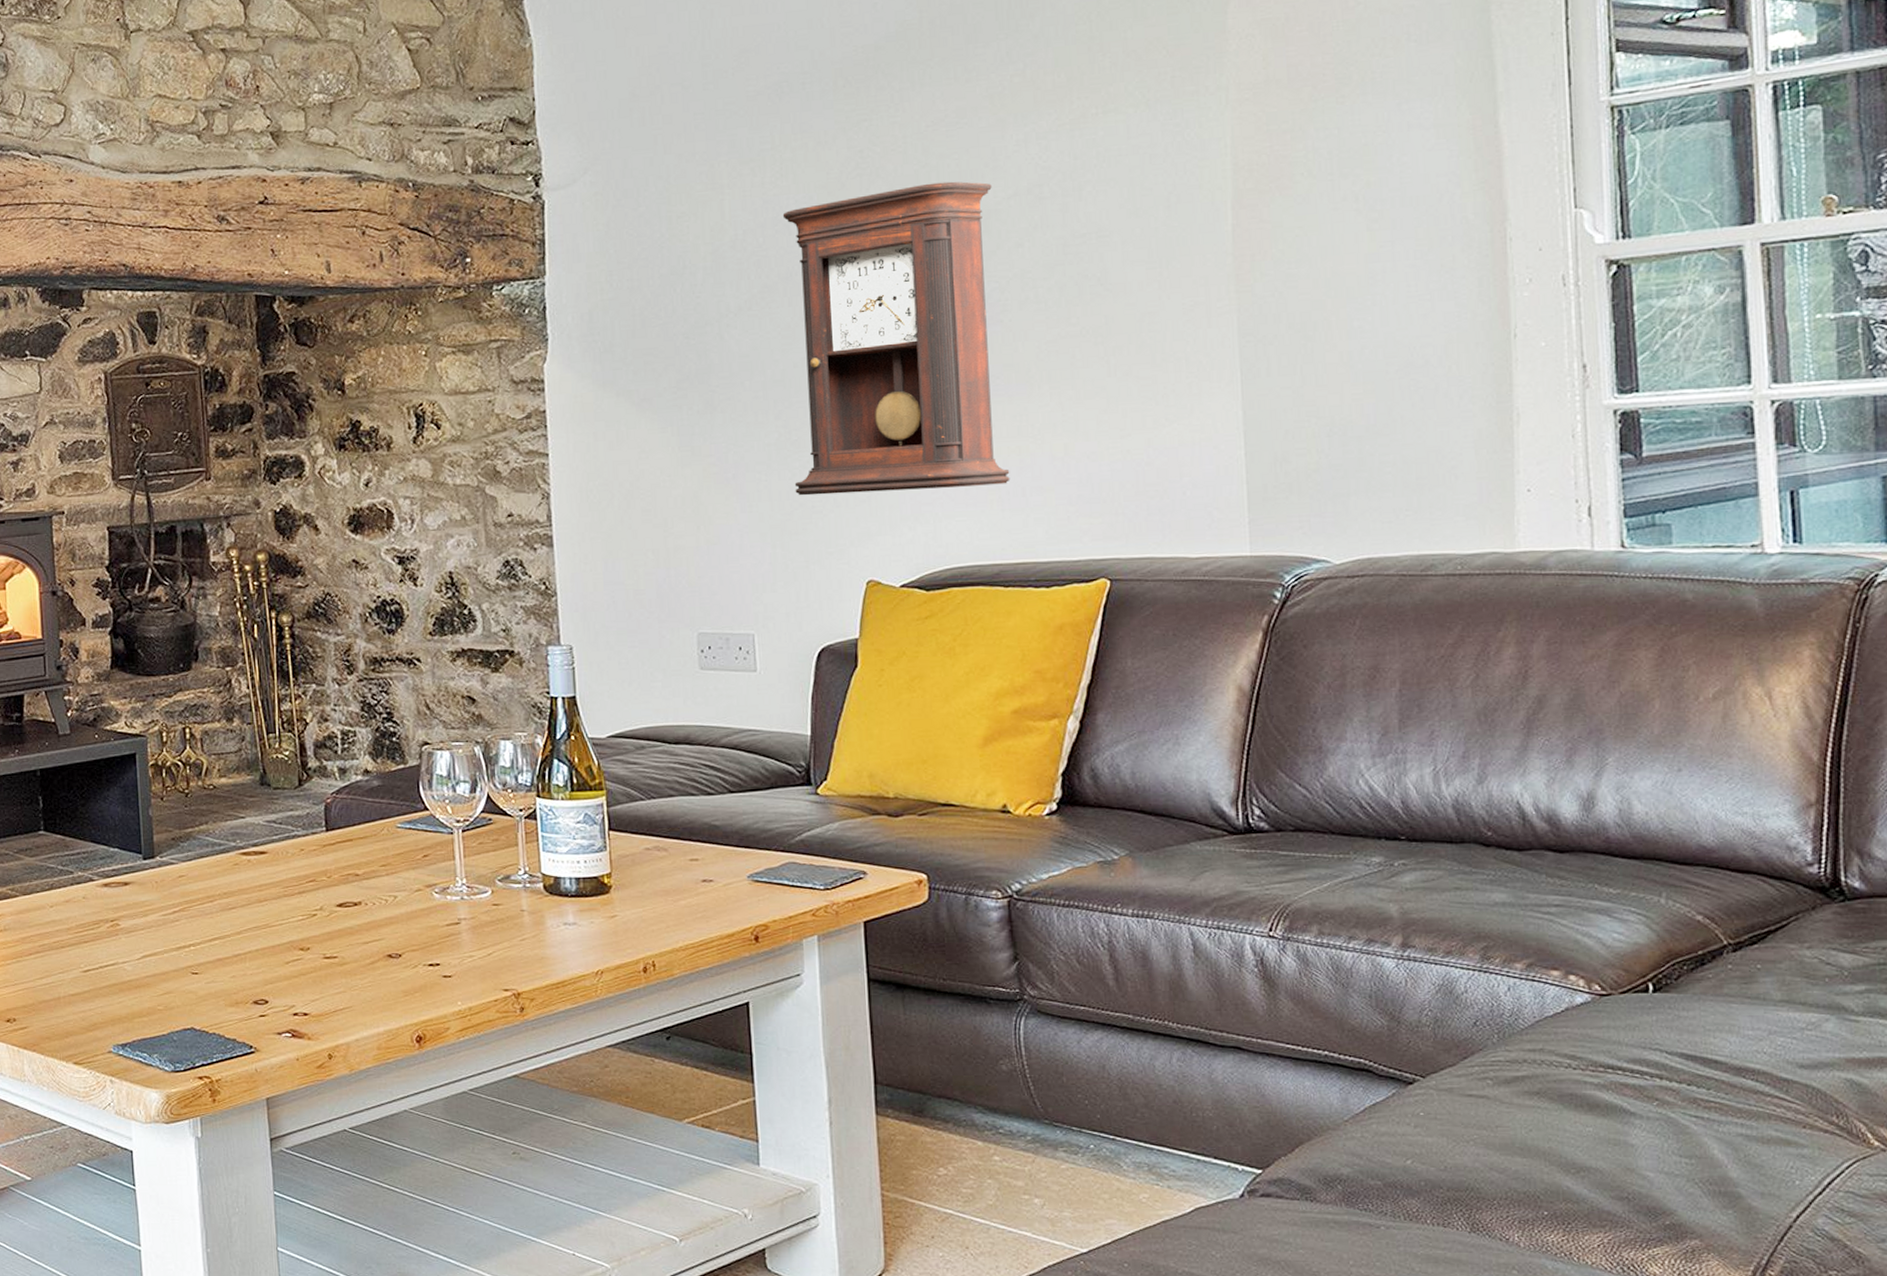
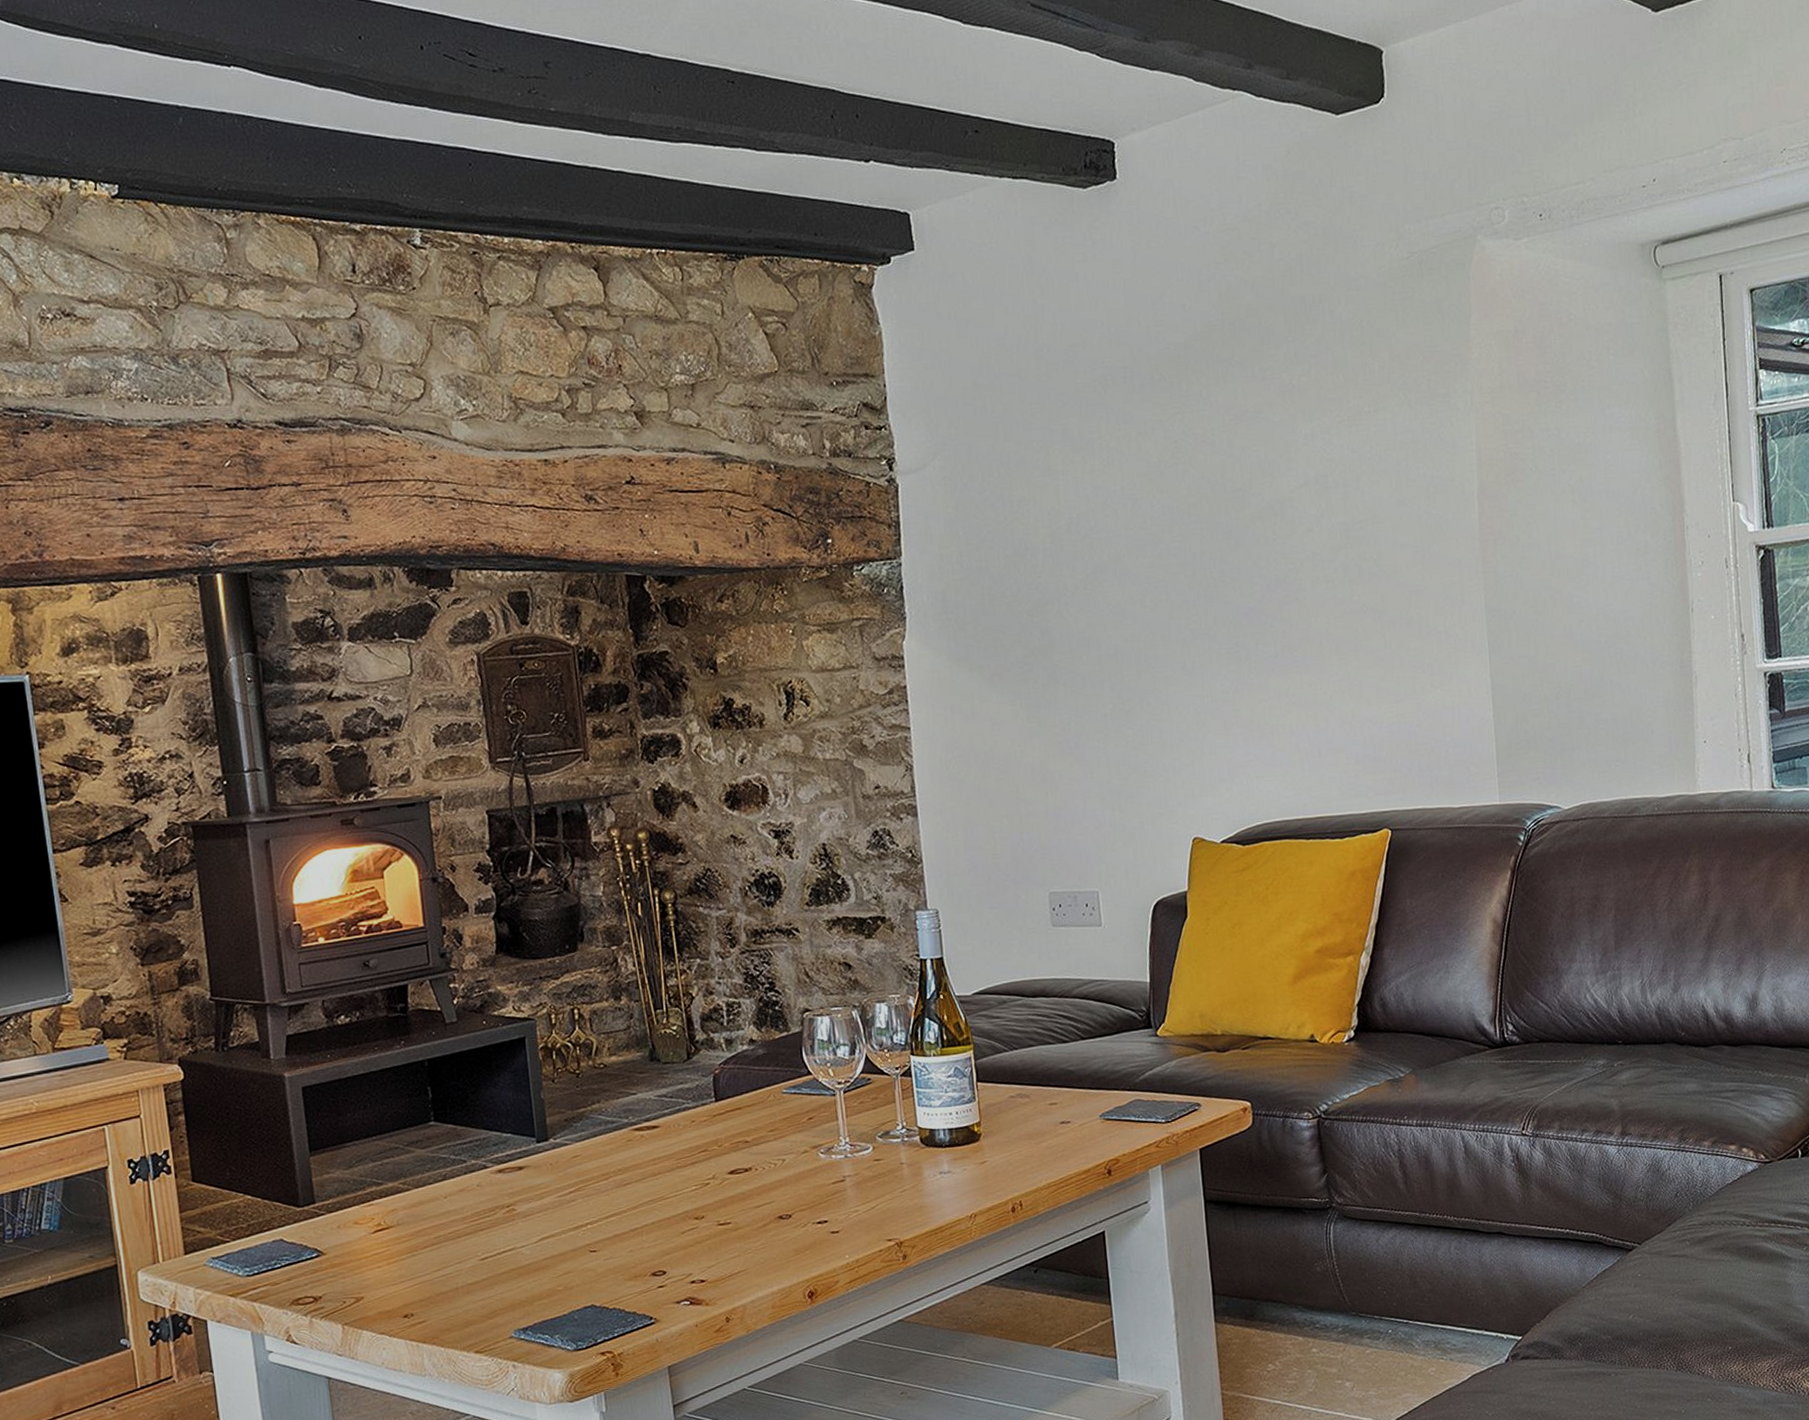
pendulum clock: present [782,181,1010,496] -> none [1110,471,1309,762]

